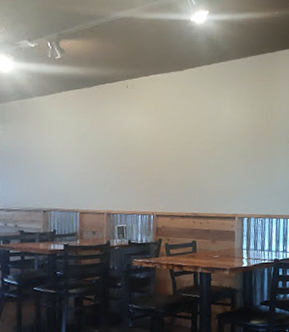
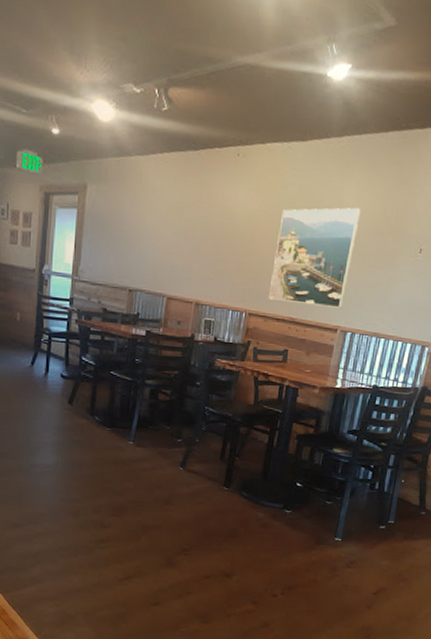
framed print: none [171,117,237,201] -> present [268,207,361,308]

